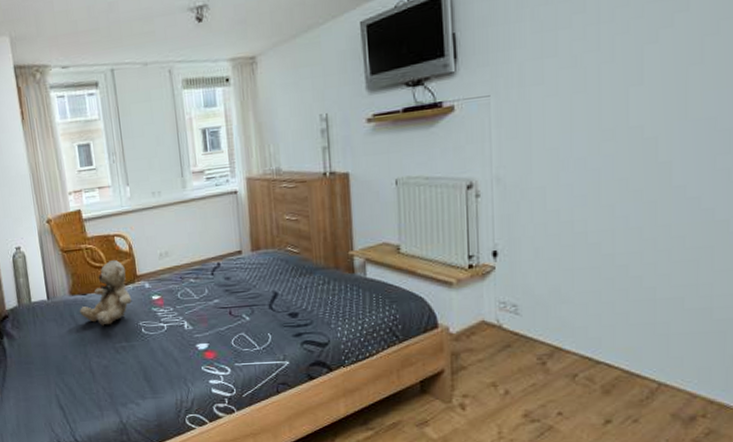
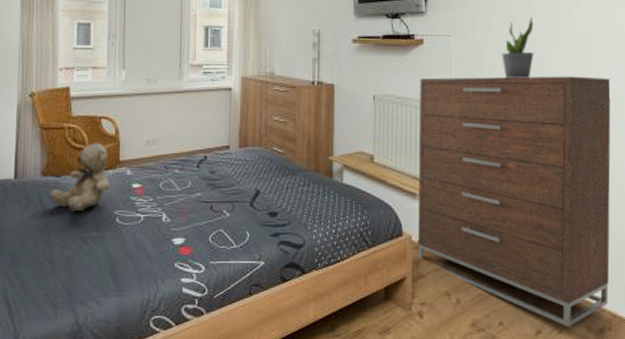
dresser: none [451,118,718,415] -> present [418,76,611,327]
potted plant: none [559,54,604,139] -> present [502,17,534,79]

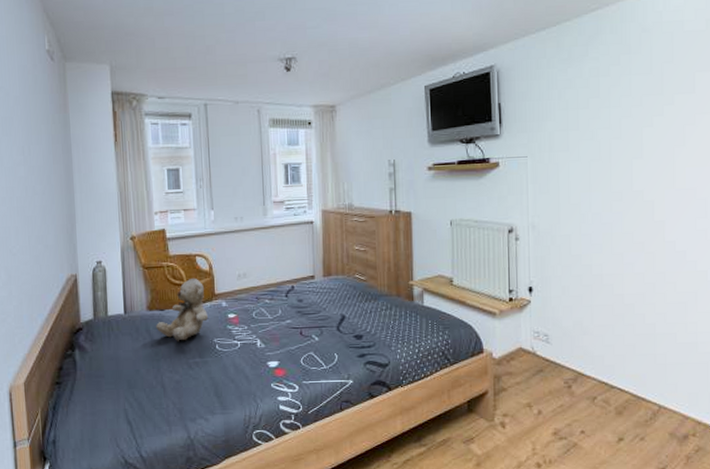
dresser: present [418,76,611,327] -> none [496,189,697,434]
potted plant: present [502,17,534,79] -> none [580,132,614,196]

